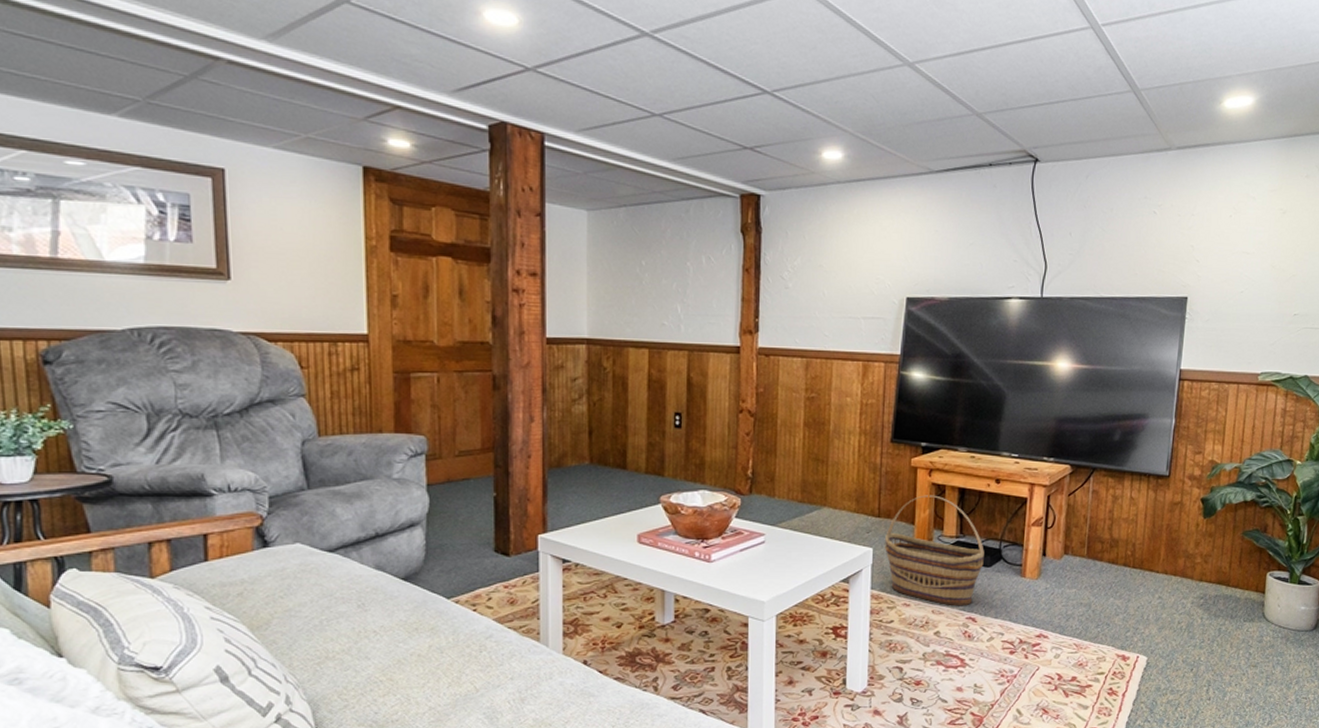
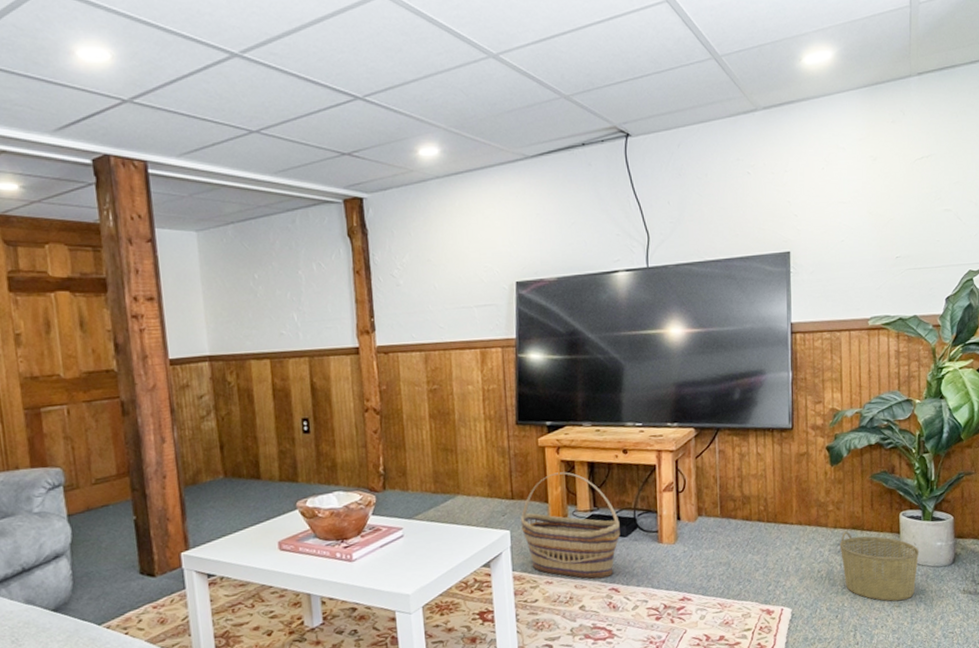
basket: none [1203,585,1283,661] -> present [839,531,920,601]

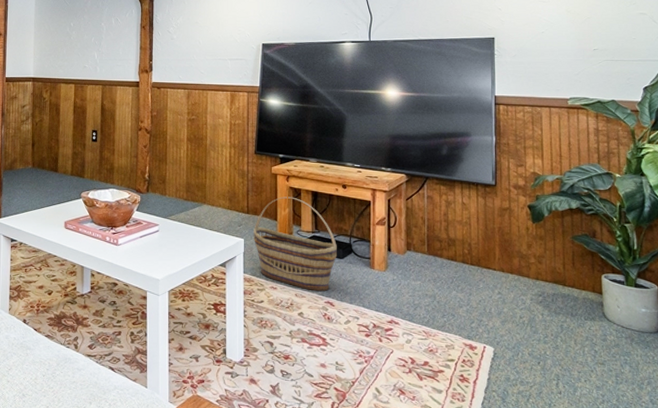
basket: present [839,531,920,601] -> none [541,284,623,359]

